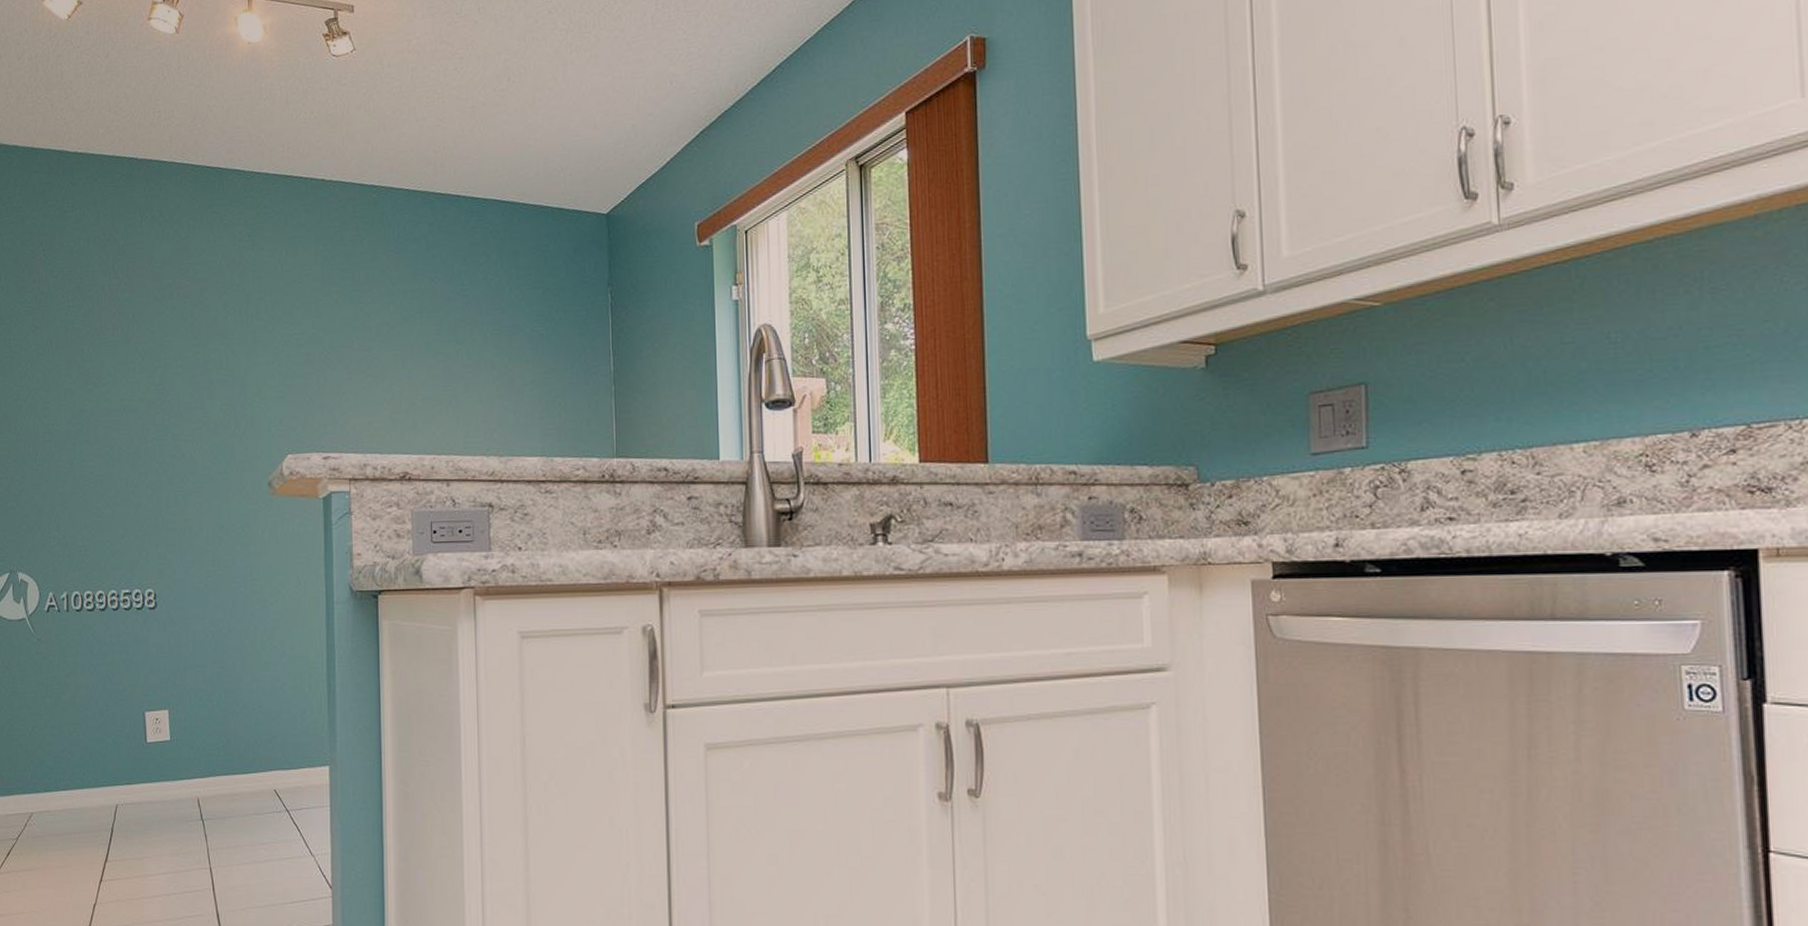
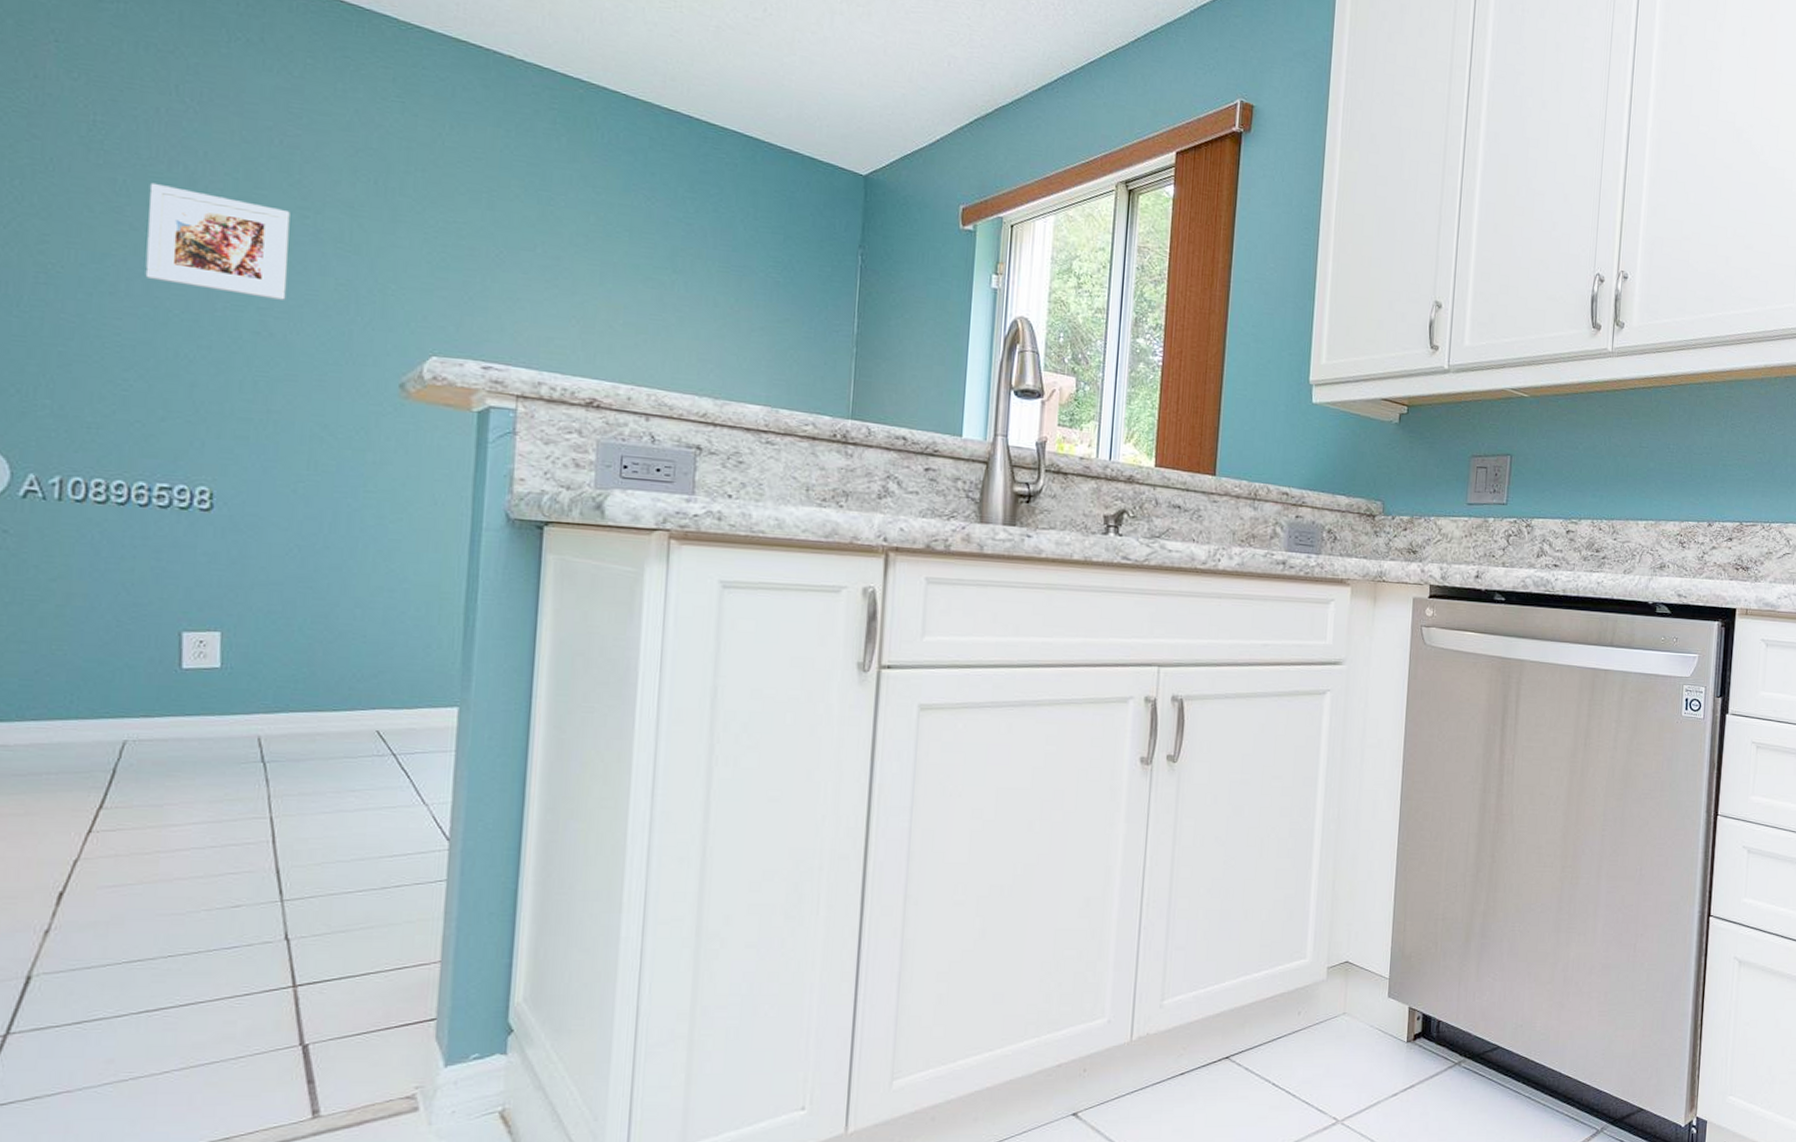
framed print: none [103,346,190,426] -> present [145,182,290,300]

